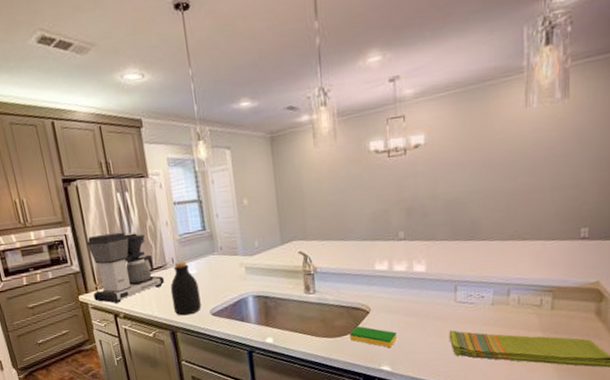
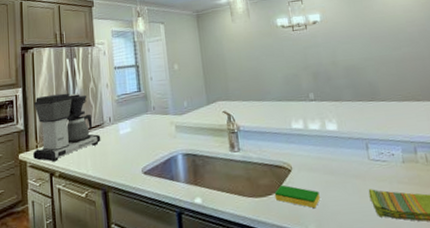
bottle: present [170,261,202,316] -> none [105,120,134,175]

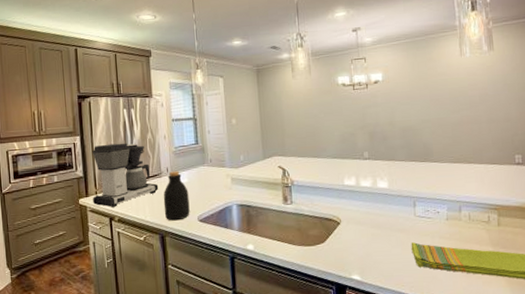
bottle: none [105,120,134,175] -> present [163,171,190,221]
dish sponge: present [274,185,320,209] -> none [322,236,365,258]

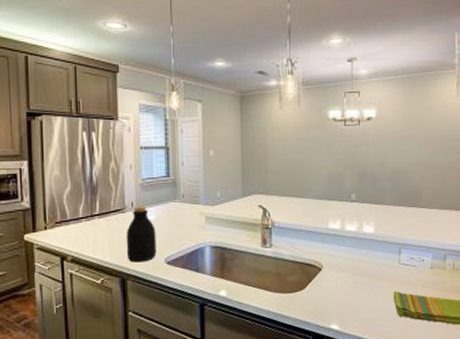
coffee maker: present [92,143,159,207] -> none [41,171,121,245]

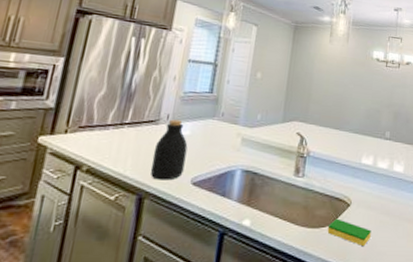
dish sponge: none [301,282,346,307] -> present [327,218,371,247]

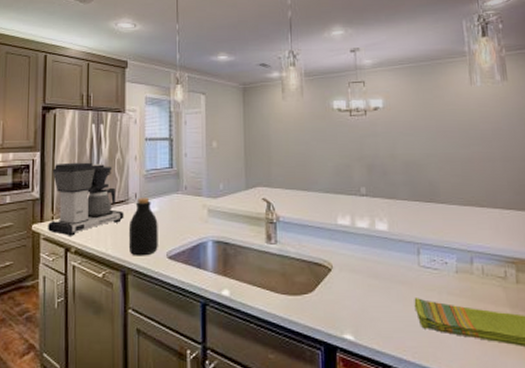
coffee maker: none [58,73,152,153] -> present [48,162,124,236]
dish sponge: present [327,218,371,247] -> none [310,284,360,313]

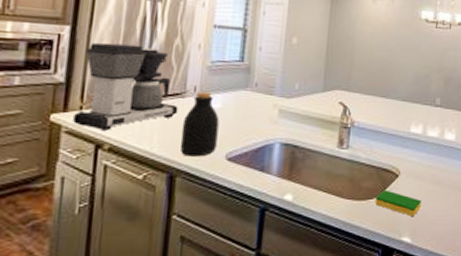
dish sponge: none [310,284,360,313] -> present [375,190,421,217]

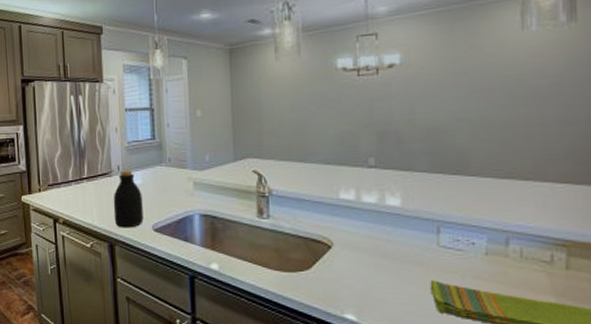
coffee maker: present [73,42,179,131] -> none [35,134,108,207]
dish sponge: present [375,190,421,217] -> none [306,262,364,293]

